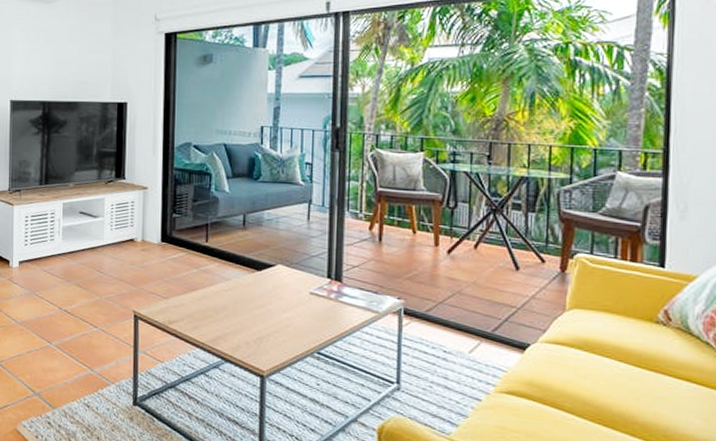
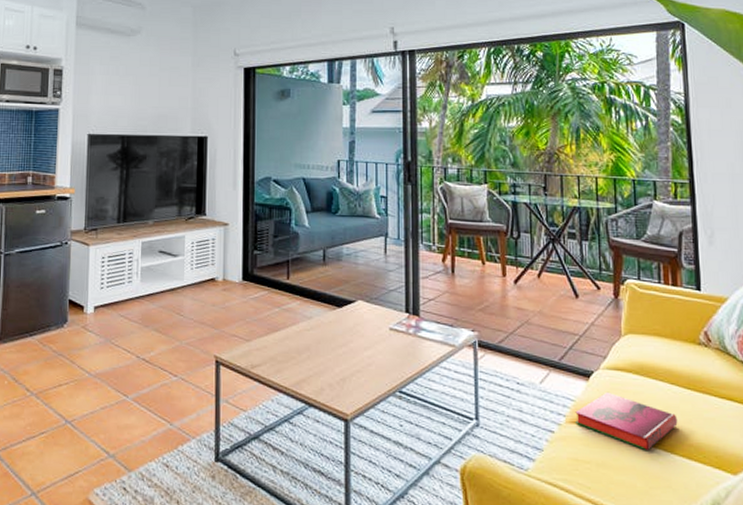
hardback book: none [506,365,623,426] -> present [575,391,678,452]

